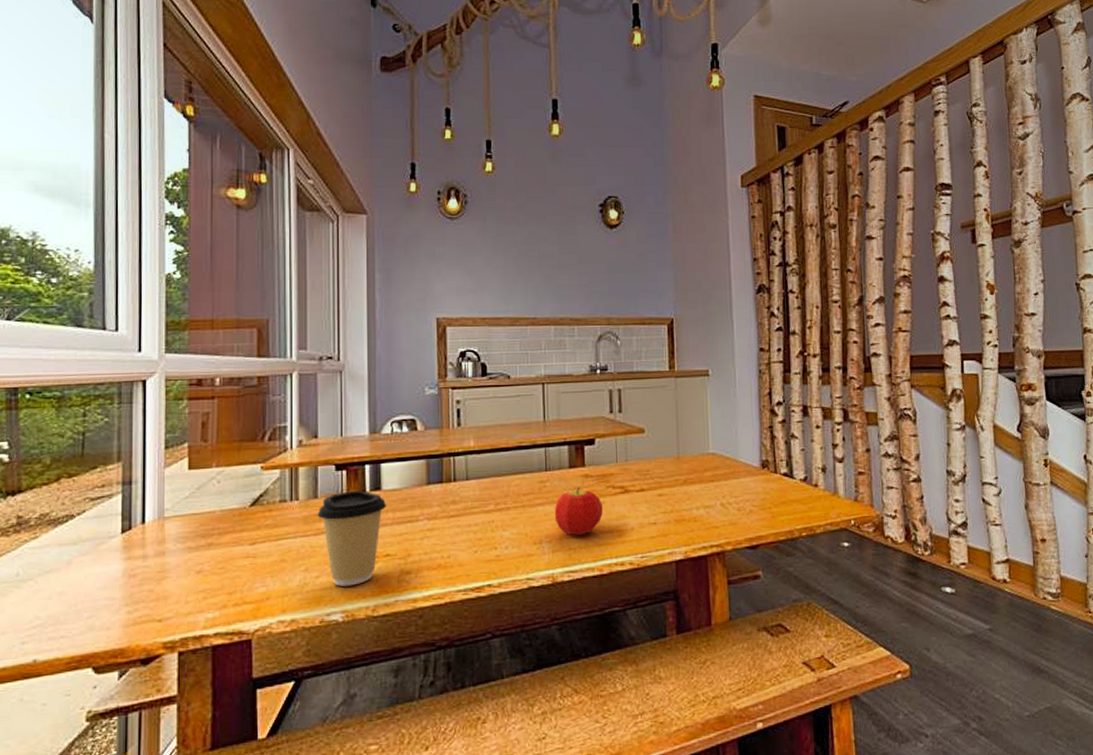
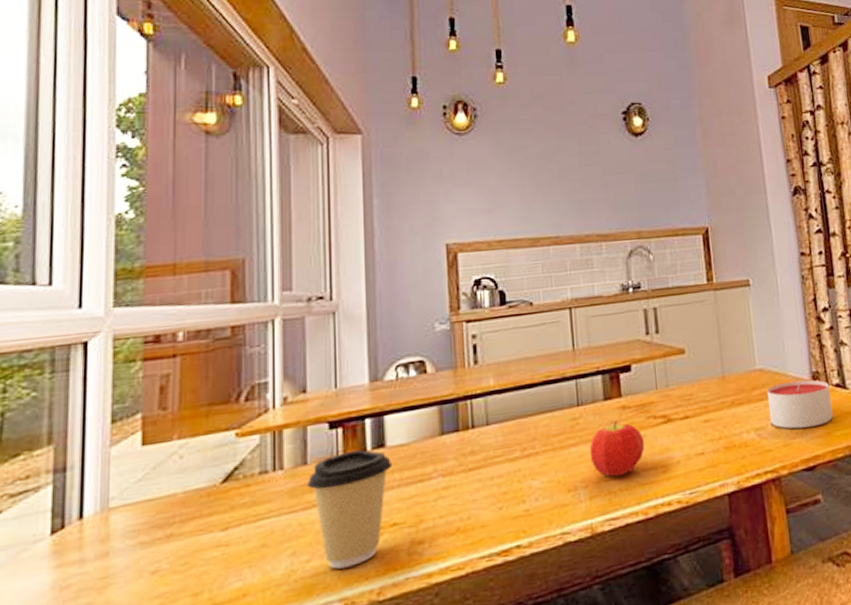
candle: none [717,467,778,510] -> present [766,380,833,429]

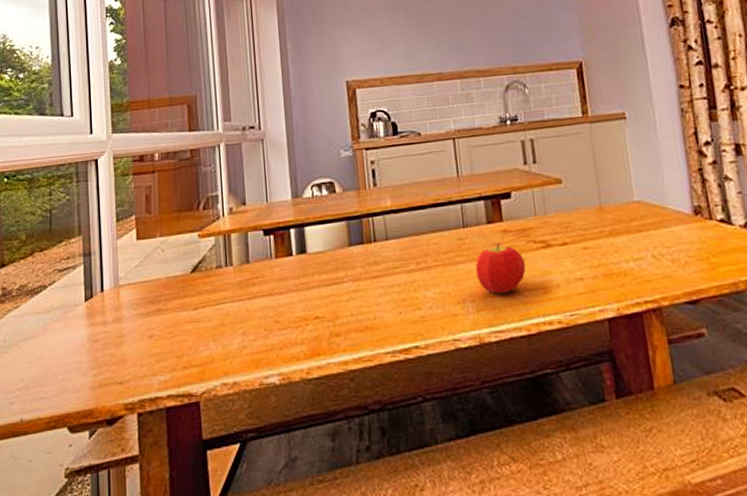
coffee cup: present [307,449,393,569] -> none [250,254,313,349]
candle: present [766,380,833,429] -> none [645,214,717,262]

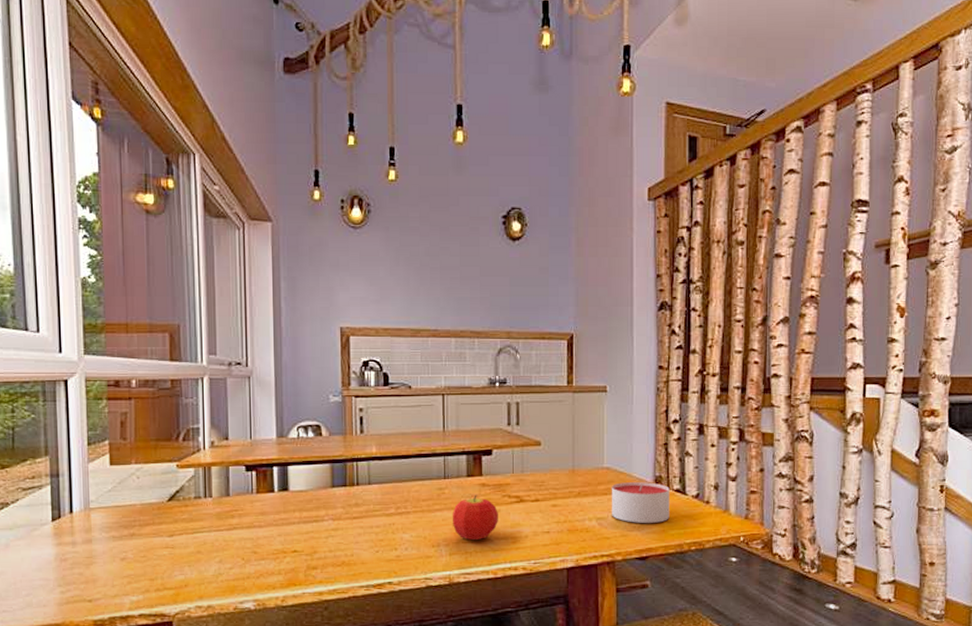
candle: none [645,214,717,262] -> present [611,482,670,523]

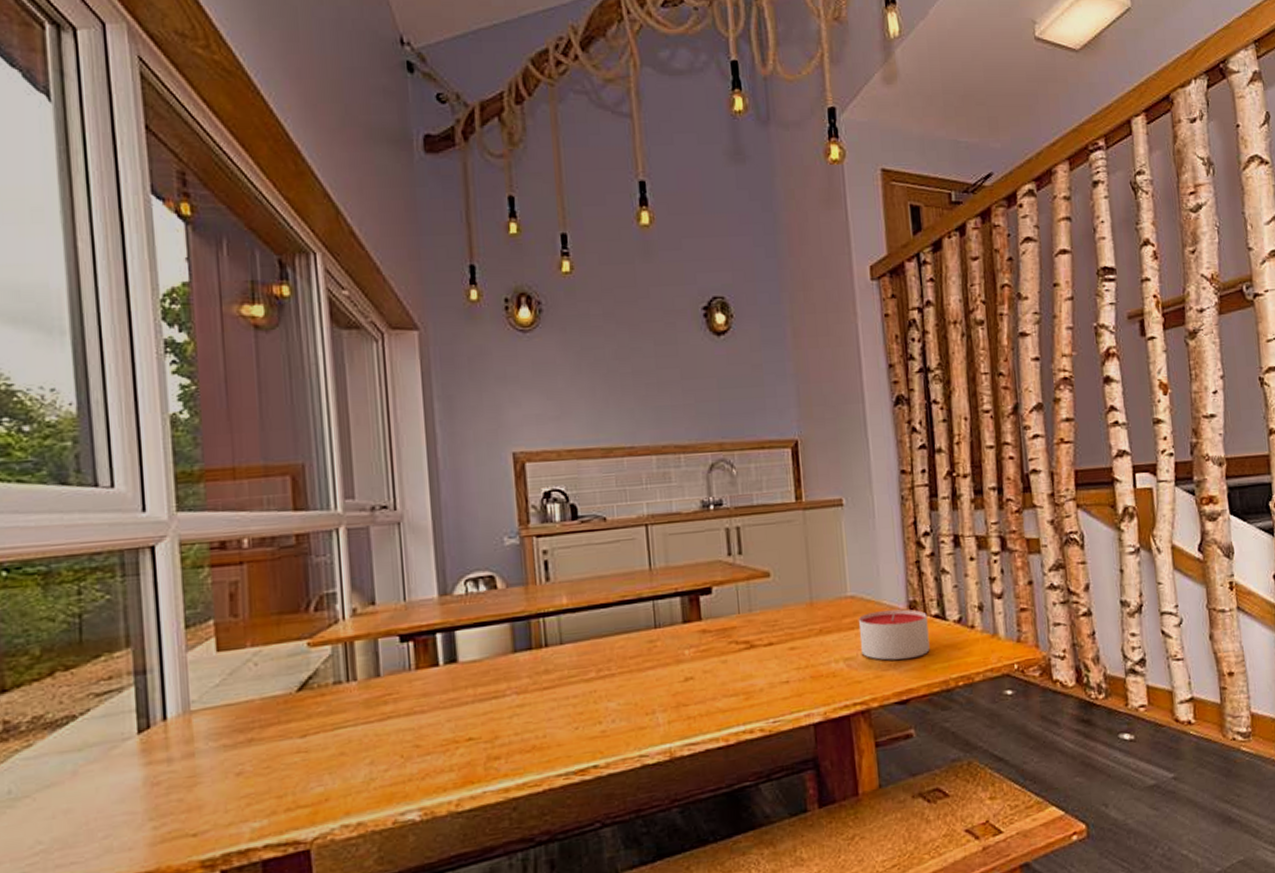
fruit: present [452,495,498,541] -> none [667,644,726,702]

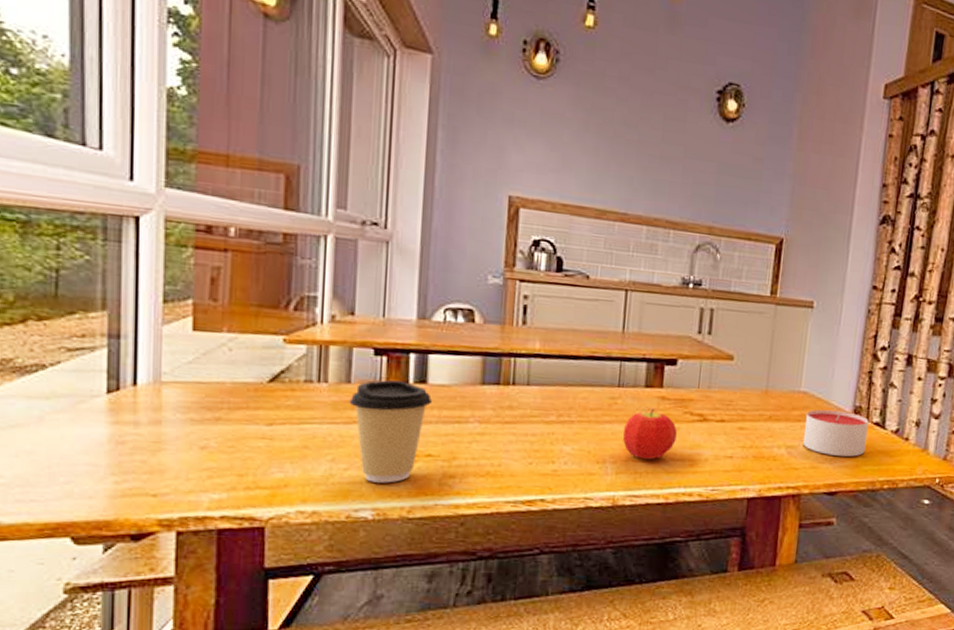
coffee cup: none [381,664,466,780] -> present [349,380,433,483]
fruit: none [667,644,726,702] -> present [622,408,677,460]

